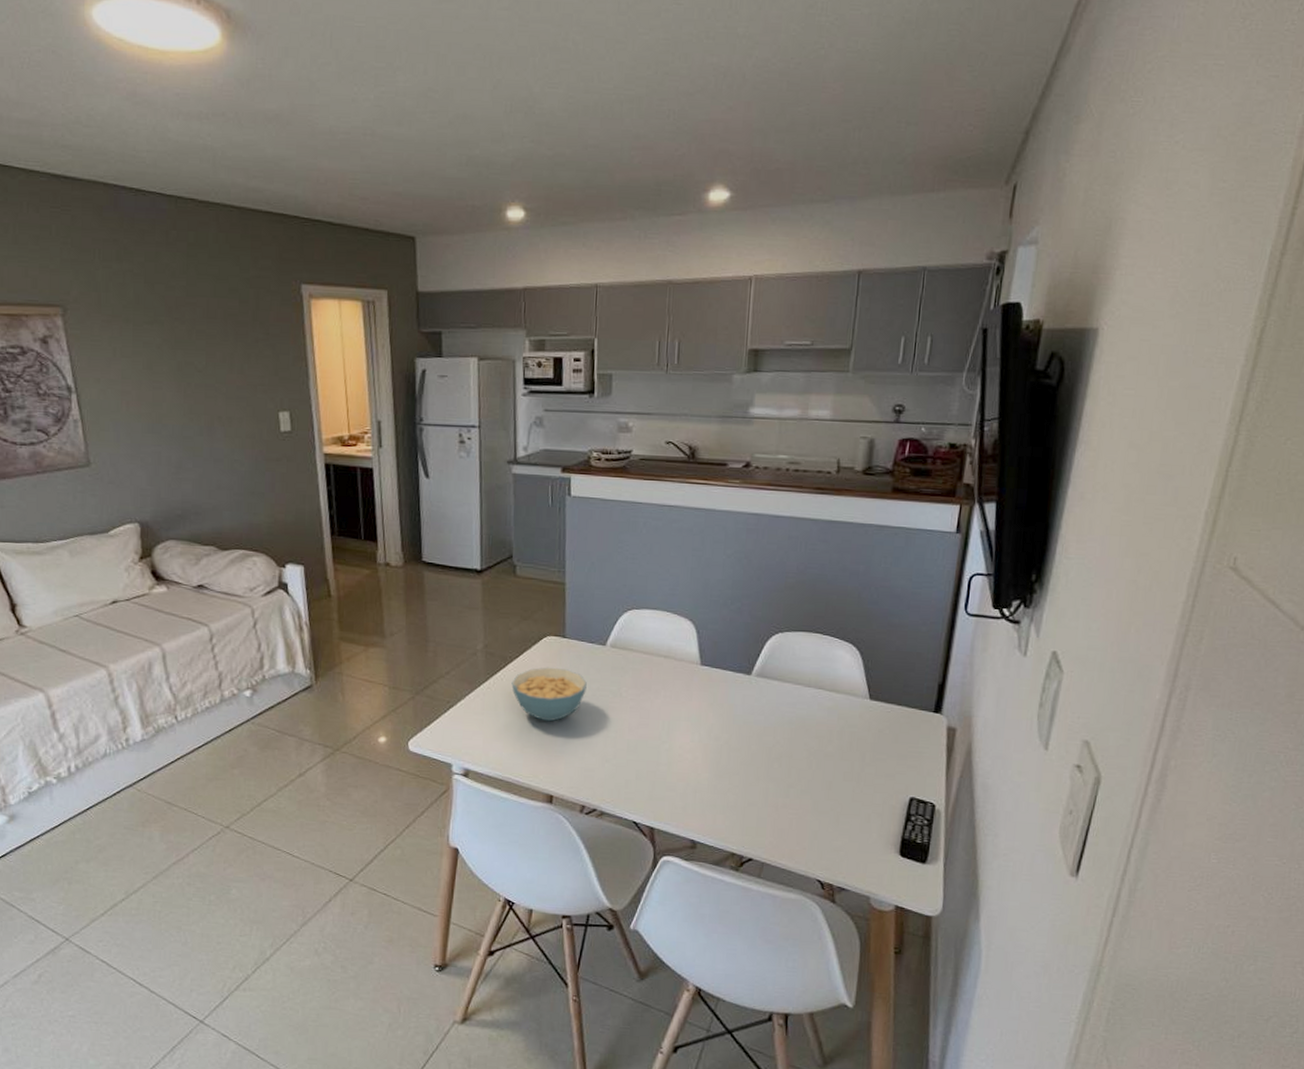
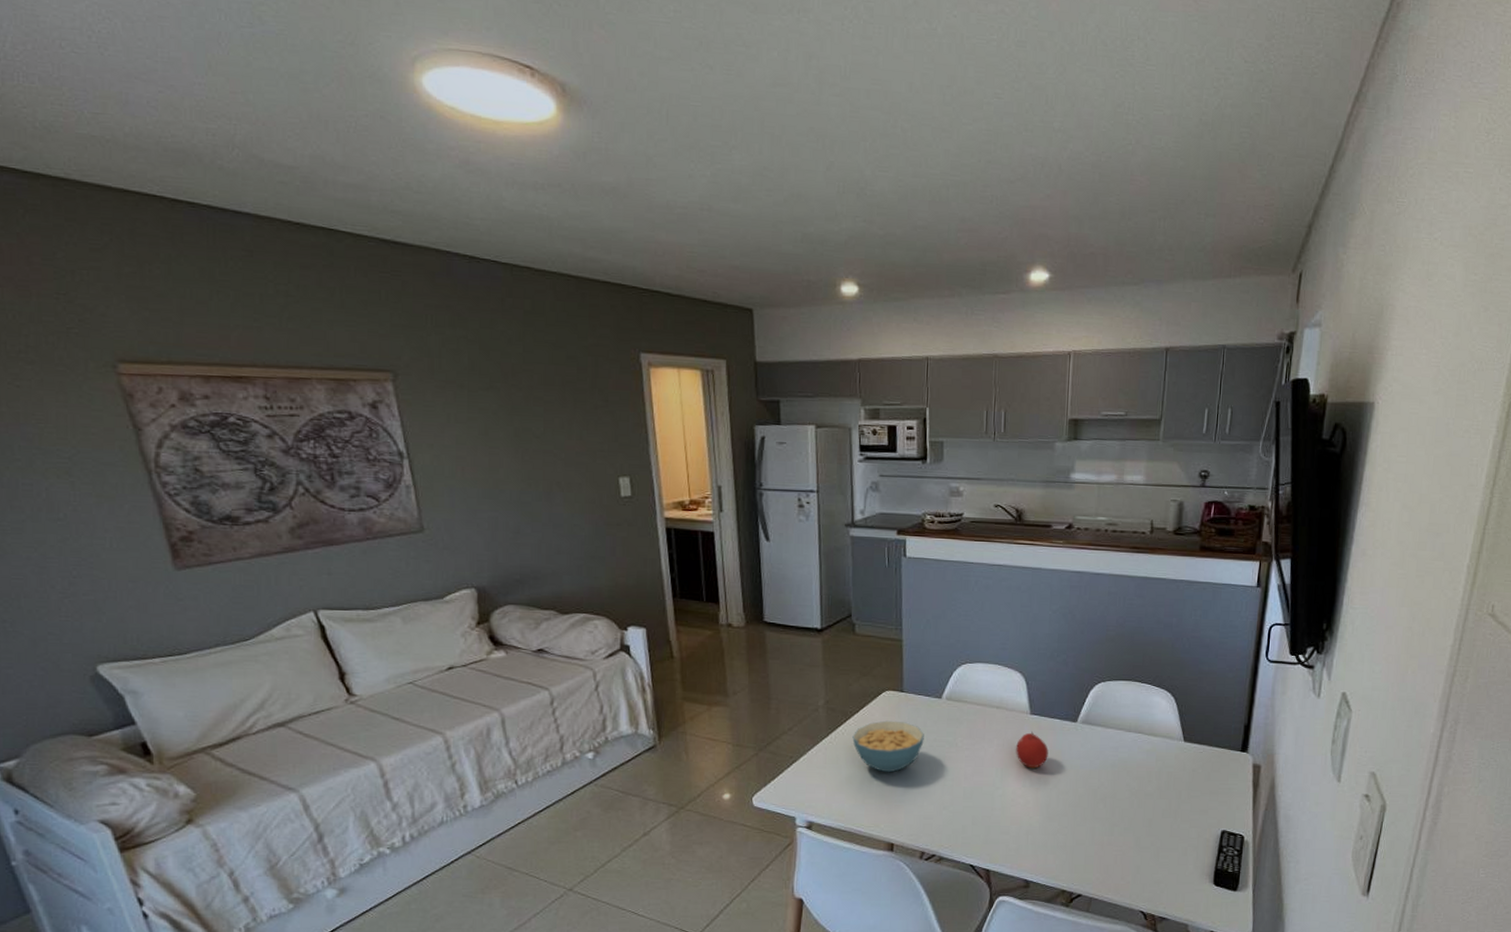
fruit: none [684,683,720,723] -> present [1016,731,1049,769]

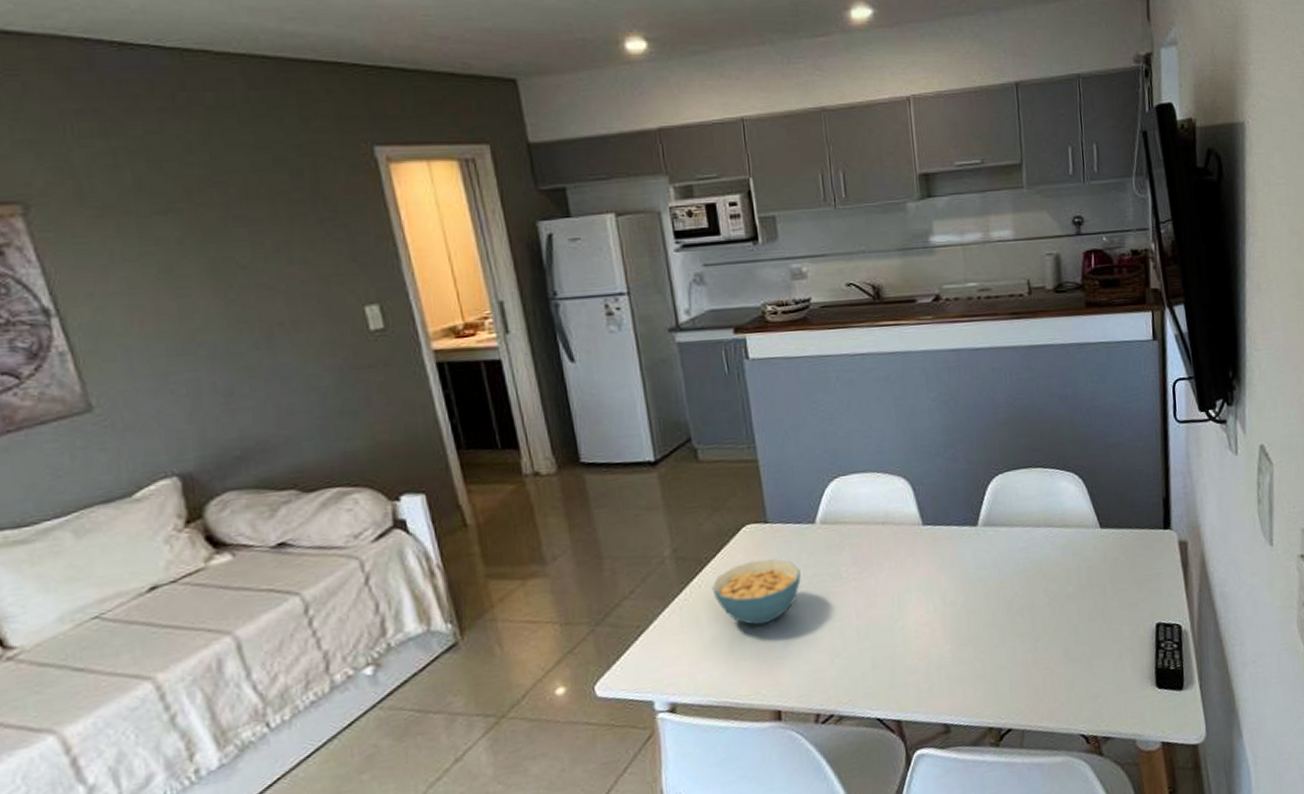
fruit: present [1016,731,1049,769] -> none [911,545,950,590]

